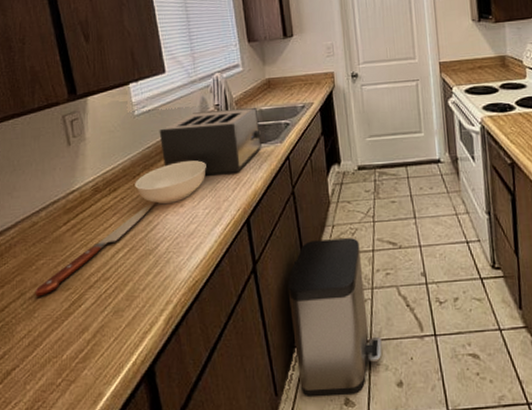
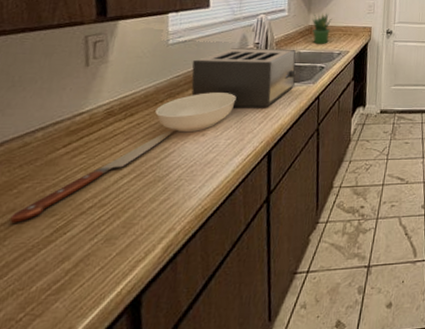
planter: none [268,62,290,100] -> present [312,13,333,45]
pedal bin: present [287,238,383,398] -> none [295,173,379,322]

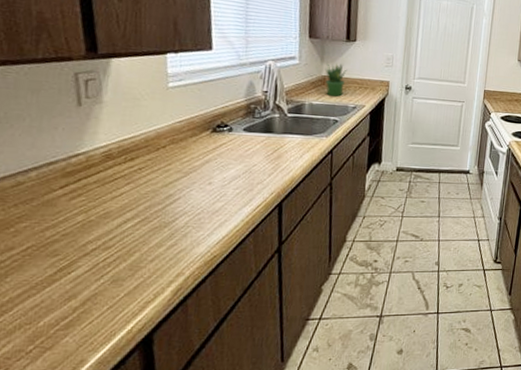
kitchen knife: present [9,129,174,223] -> none [9,176,179,261]
bowl: present [155,92,237,133] -> none [157,140,244,181]
toaster: present [191,48,297,107] -> none [194,95,309,159]

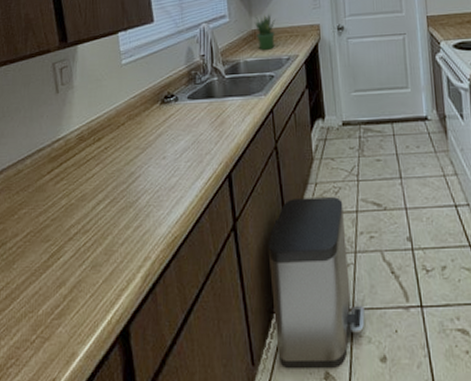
pedal bin: none [307,228,391,363] -> present [268,197,365,369]

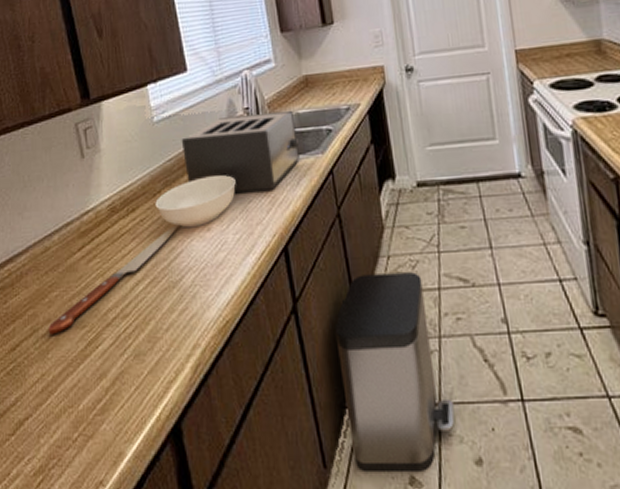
kitchen knife: none [15,152,137,248] -> present [48,224,178,335]
bowl: none [119,111,190,156] -> present [155,175,236,228]
toaster: none [145,58,246,126] -> present [181,110,300,192]
planter: present [254,14,276,51] -> none [305,55,332,101]

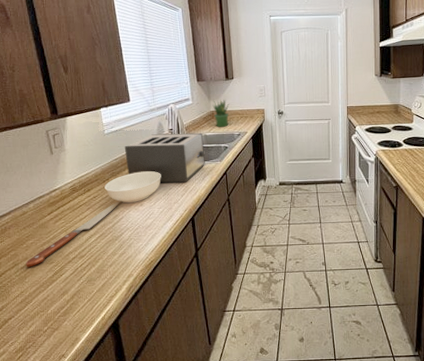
planter: none [305,55,332,101] -> present [212,99,230,128]
pedal bin: present [335,272,455,473] -> none [221,235,290,347]

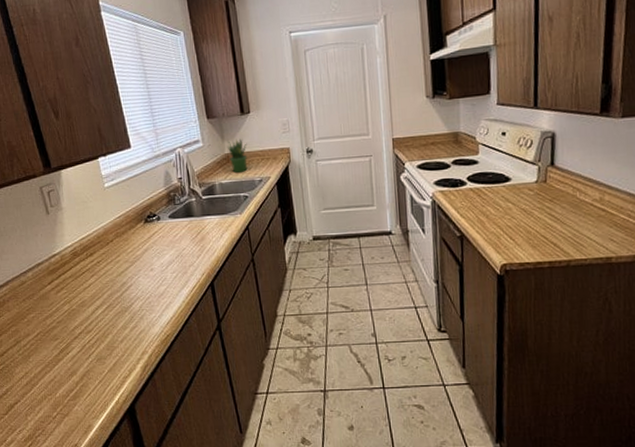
kitchen knife: present [26,201,120,267] -> none [28,265,127,345]
bowl: present [104,171,161,204] -> none [108,229,173,268]
toaster: present [124,132,206,182] -> none [128,180,223,242]

